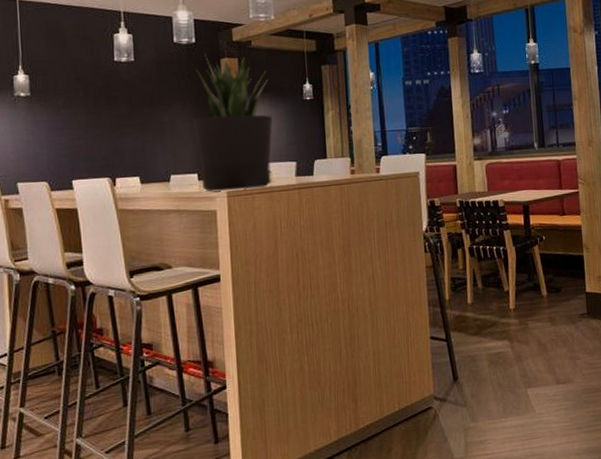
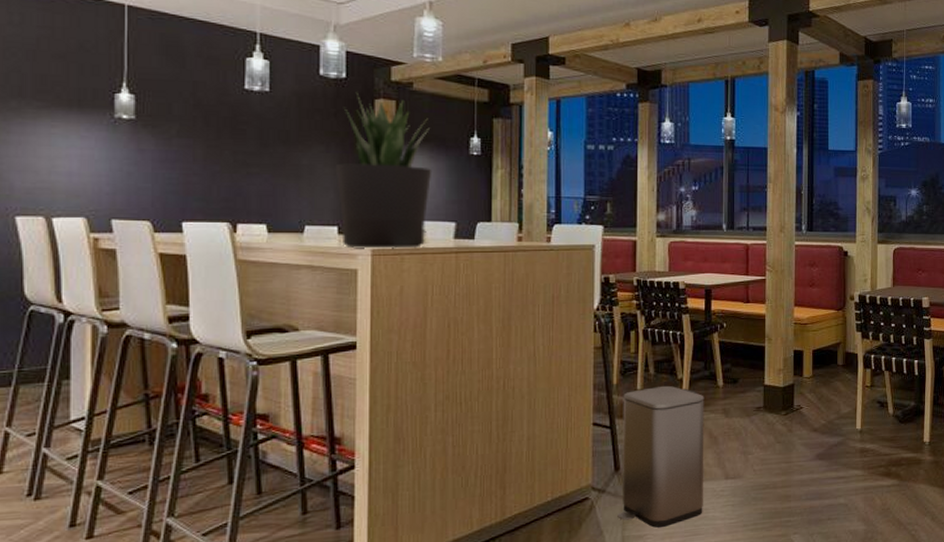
pedal bin: none [455,298,538,433] -> present [617,385,704,528]

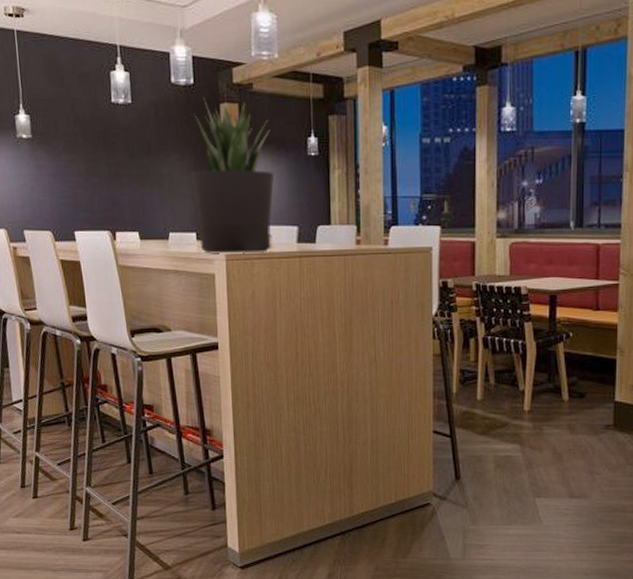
pedal bin: present [617,385,704,528] -> none [458,397,548,539]

